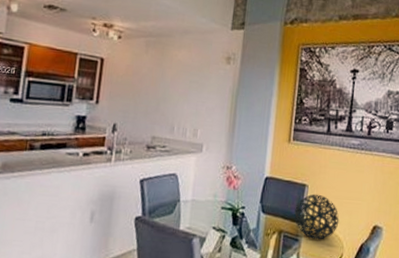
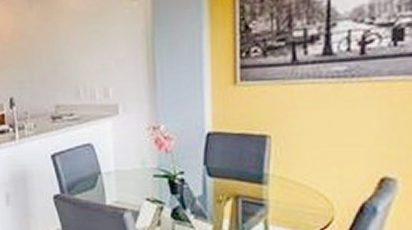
decorative orb: present [294,194,339,240] -> none [254,145,324,202]

